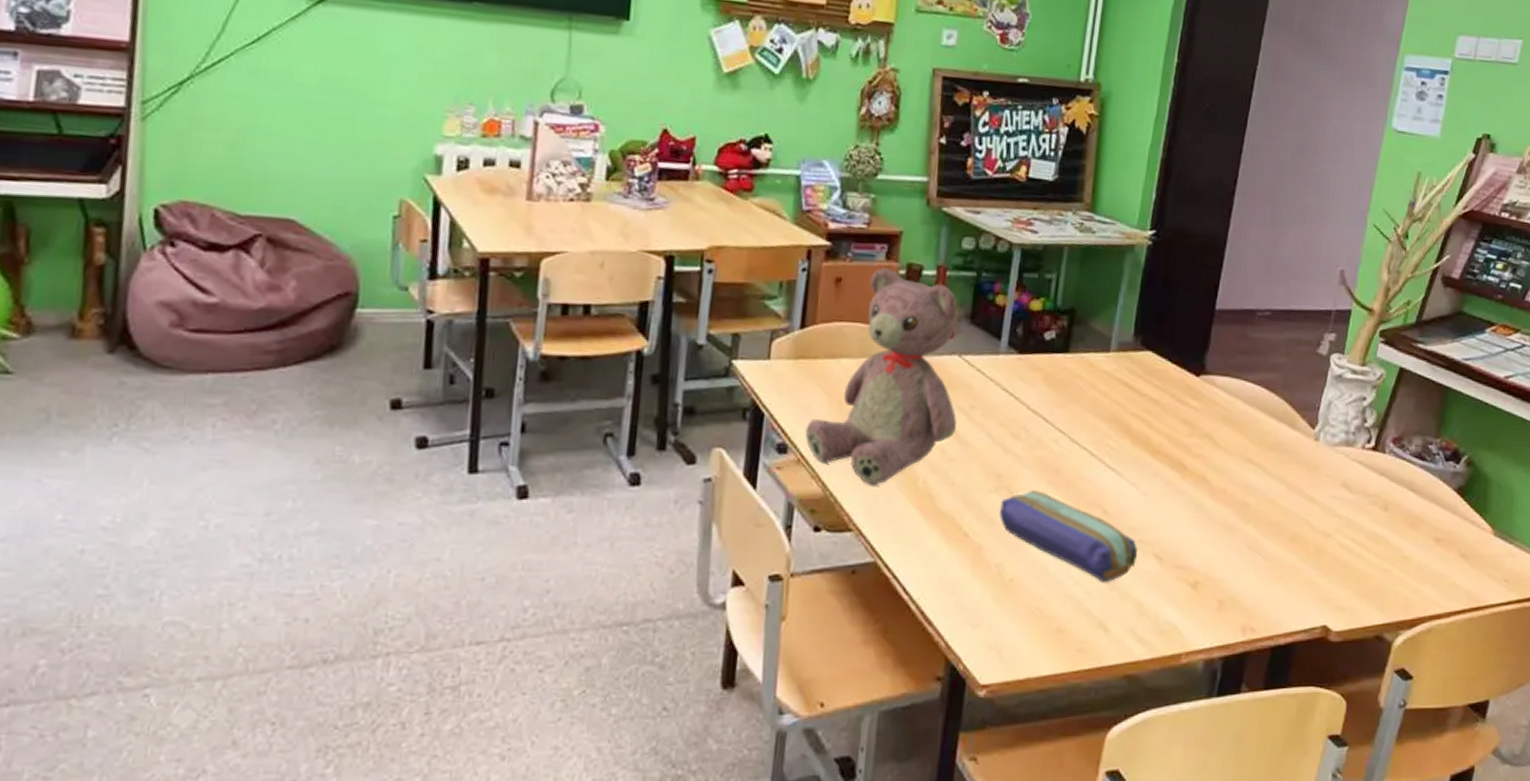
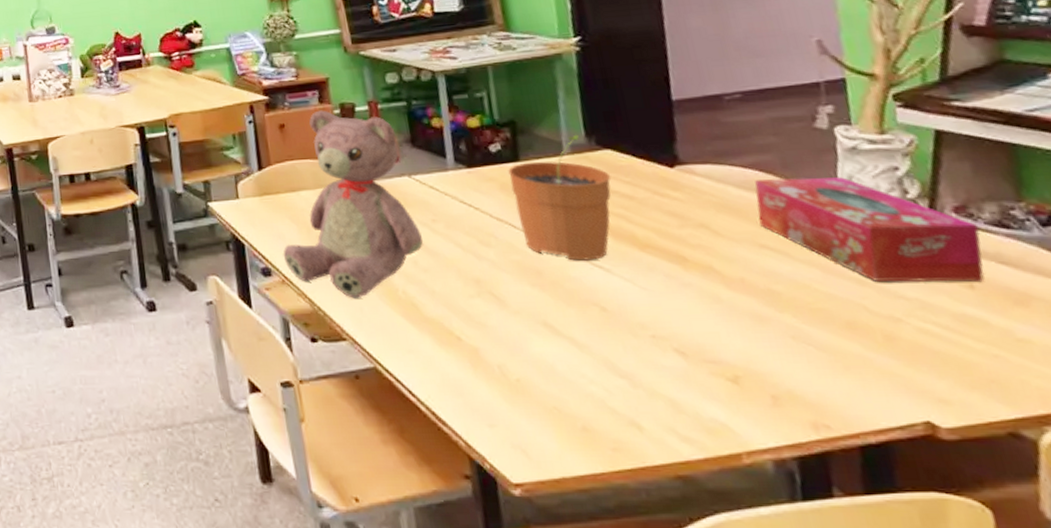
pencil case: present [999,490,1138,583] -> none [486,293,656,380]
plant pot: none [1053,331,1145,462] -> present [508,134,612,261]
tissue box: none [1252,396,1404,506] -> present [755,177,985,283]

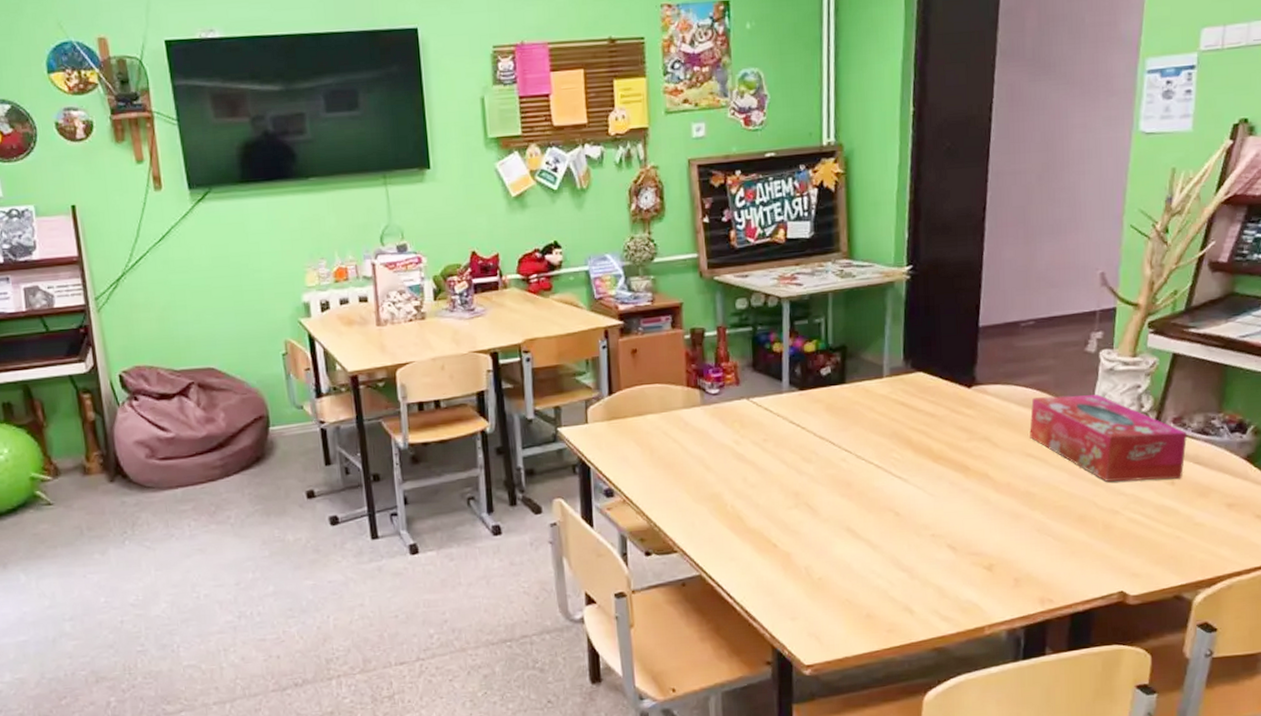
teddy bear: present [283,110,424,298] -> none [626,335,754,514]
plant pot: present [508,134,612,261] -> none [834,358,920,473]

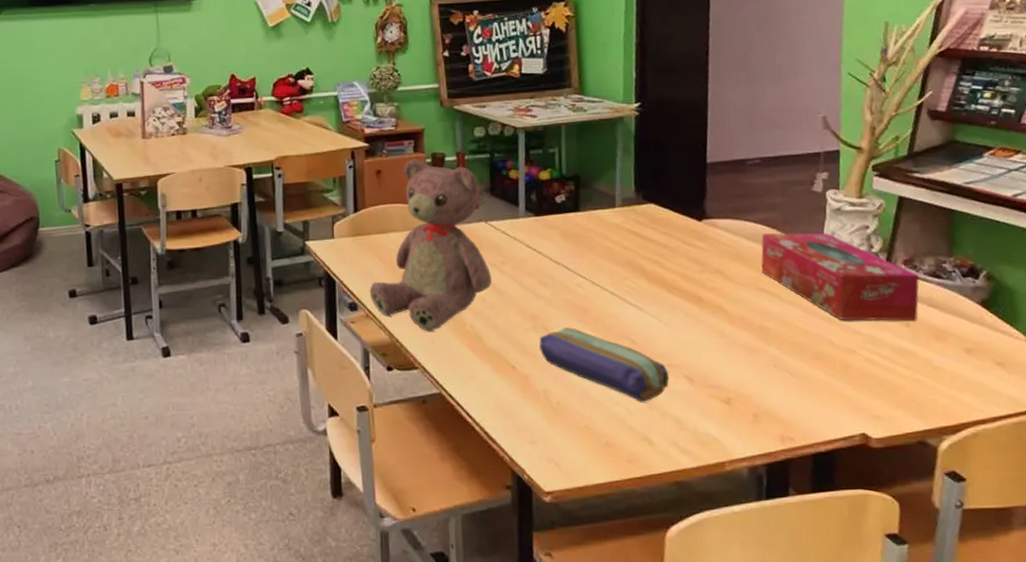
teddy bear: none [626,335,754,514] -> present [369,158,493,331]
pencil case: none [802,503,933,573] -> present [539,327,670,402]

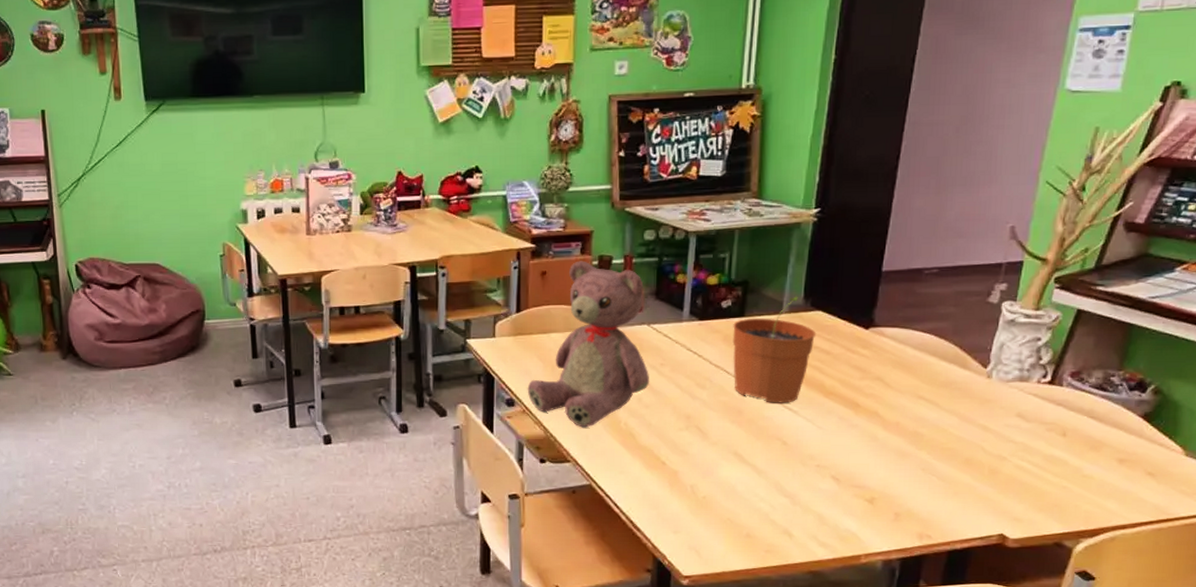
pencil case: present [539,327,670,402] -> none [691,428,817,499]
plant pot: none [569,189,652,300] -> present [732,296,817,403]
tissue box: present [761,232,919,322] -> none [923,342,1084,432]

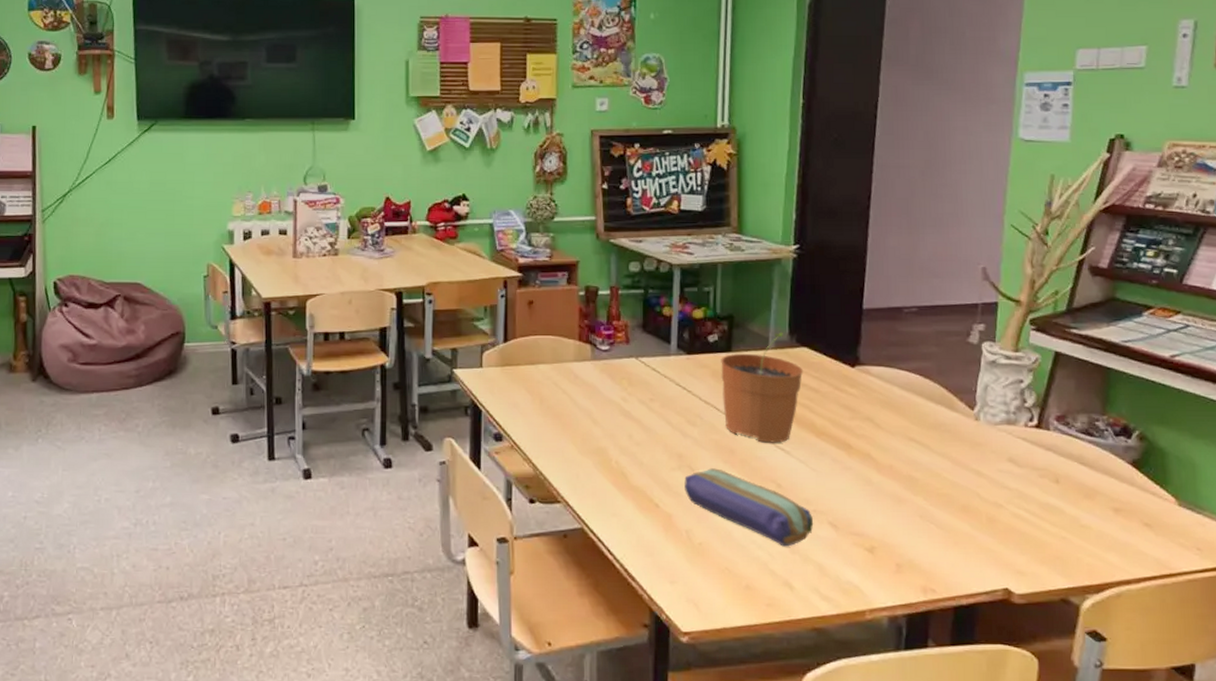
teddy bear: present [527,261,650,428] -> none [515,291,640,466]
pencil case: none [691,428,817,499] -> present [684,468,814,547]

